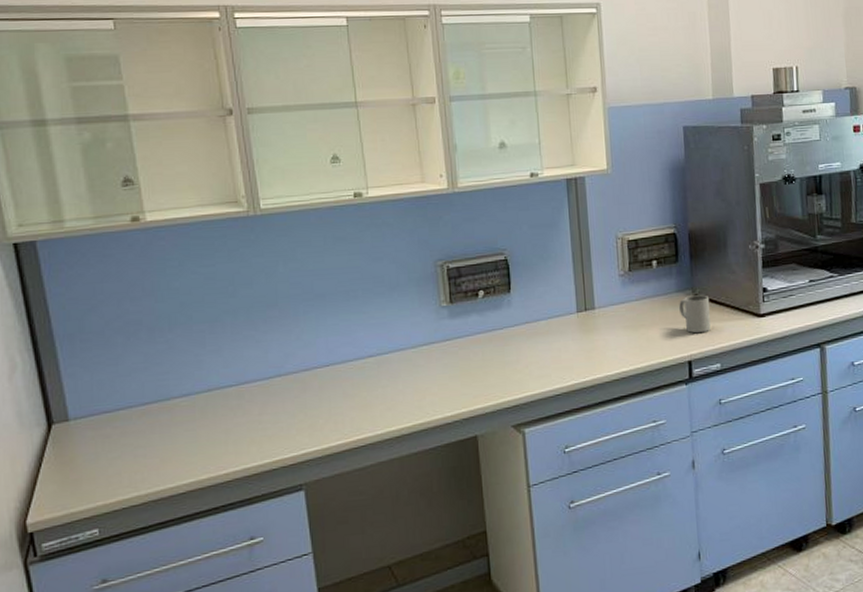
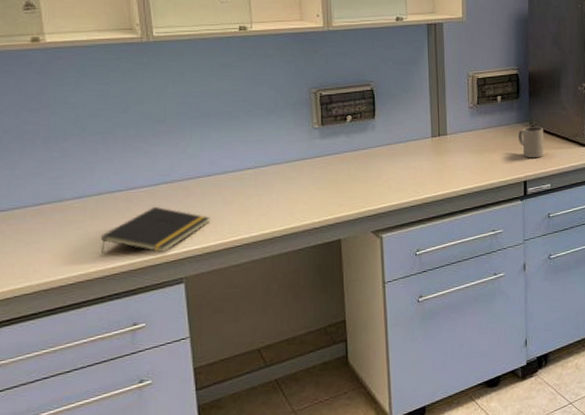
notepad: none [211,402,330,458] -> present [100,206,210,254]

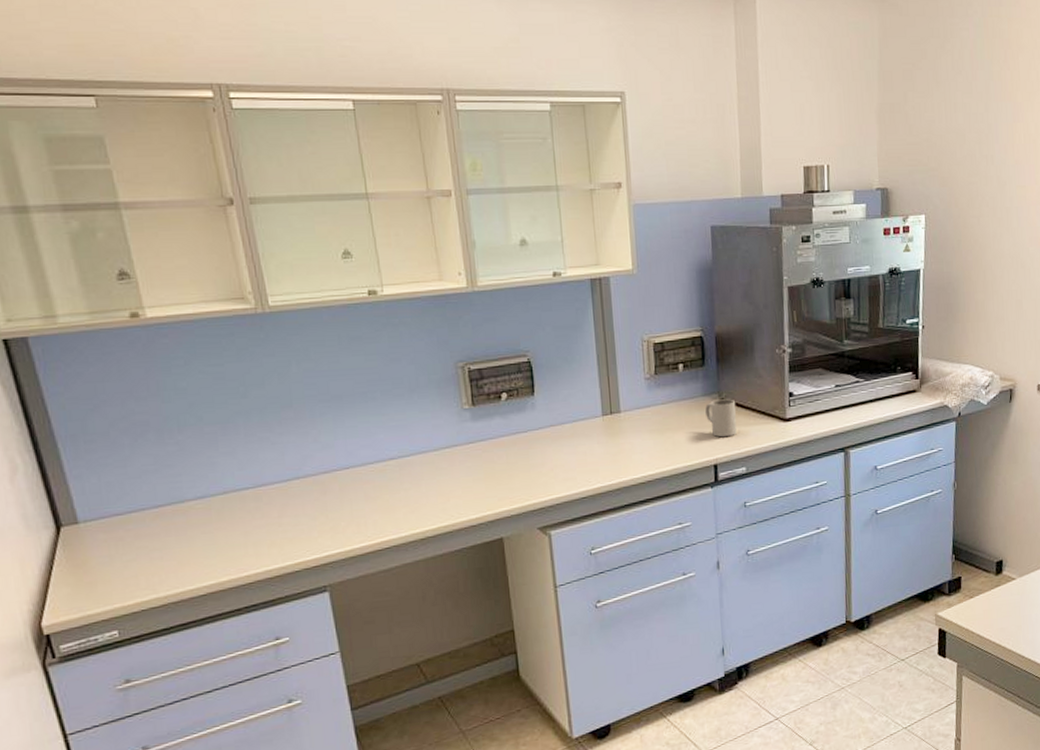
notepad: present [100,206,210,254] -> none [230,505,352,560]

